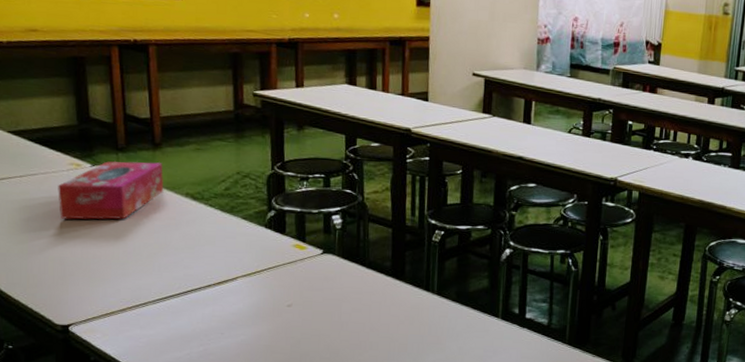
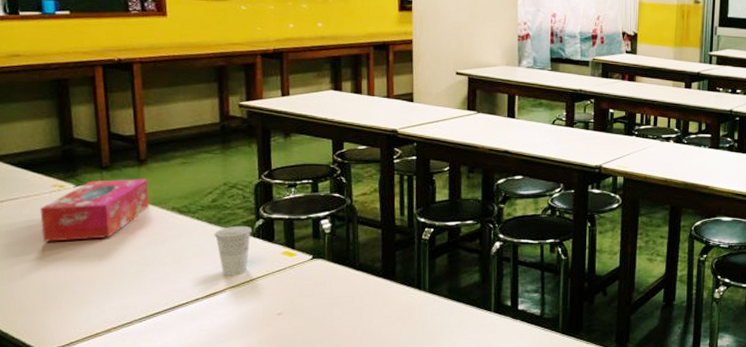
cup: none [226,215,265,265] -> present [214,225,253,276]

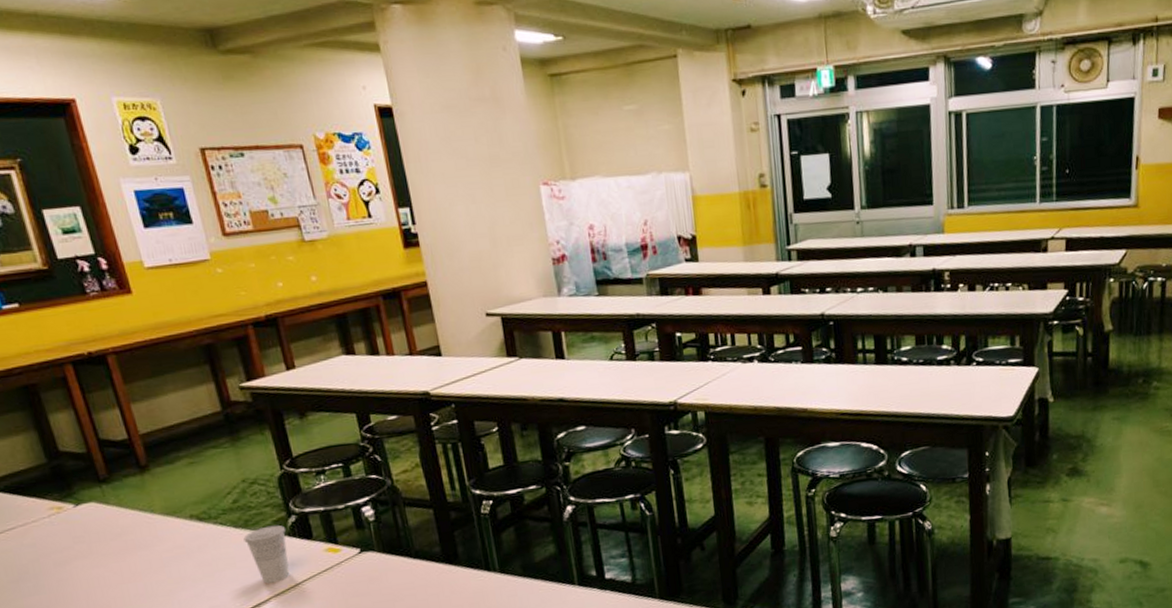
tissue box: present [40,179,150,242] -> none [42,487,164,572]

